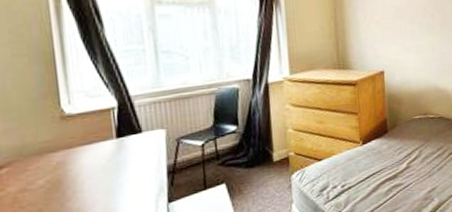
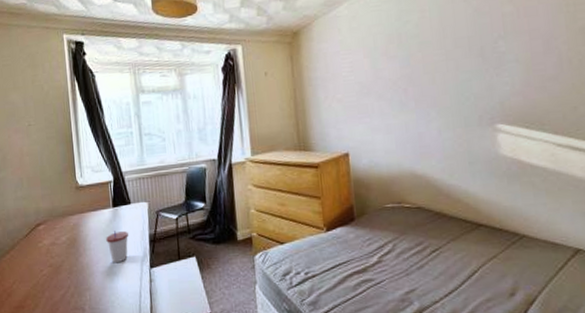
cup: none [107,164,139,204] -> present [106,231,128,264]

